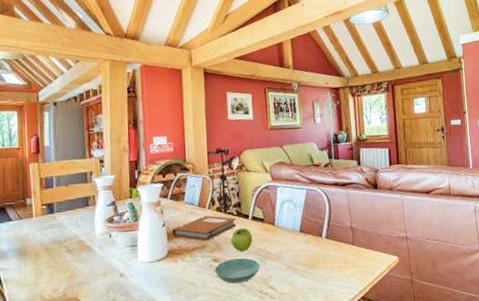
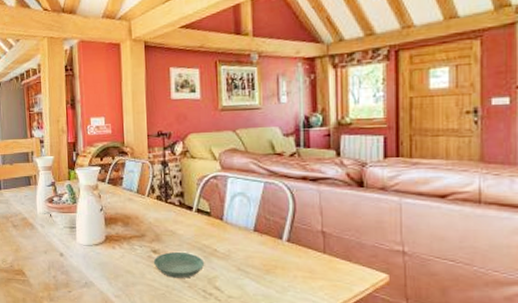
notebook: present [172,215,237,241] -> none [109,203,179,230]
fruit: present [230,228,253,251] -> none [171,220,197,245]

